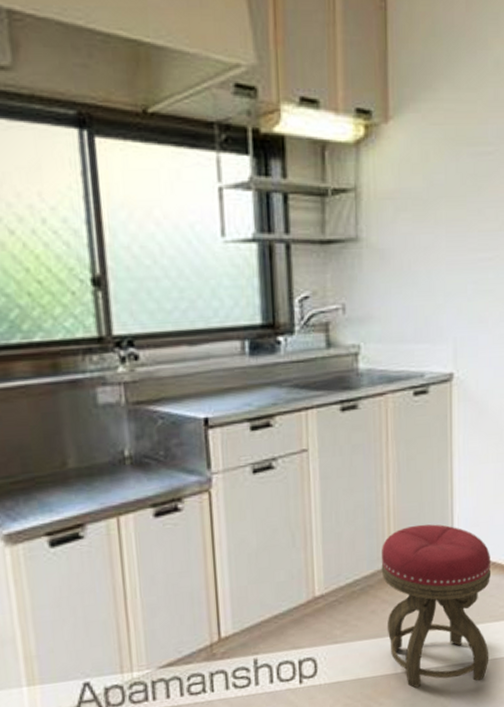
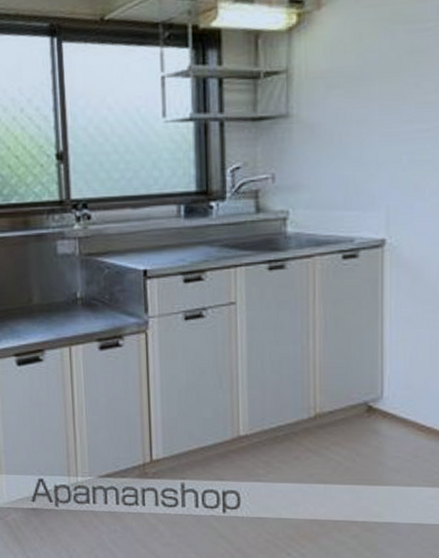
stool: present [381,524,492,688] -> none [305,381,426,544]

